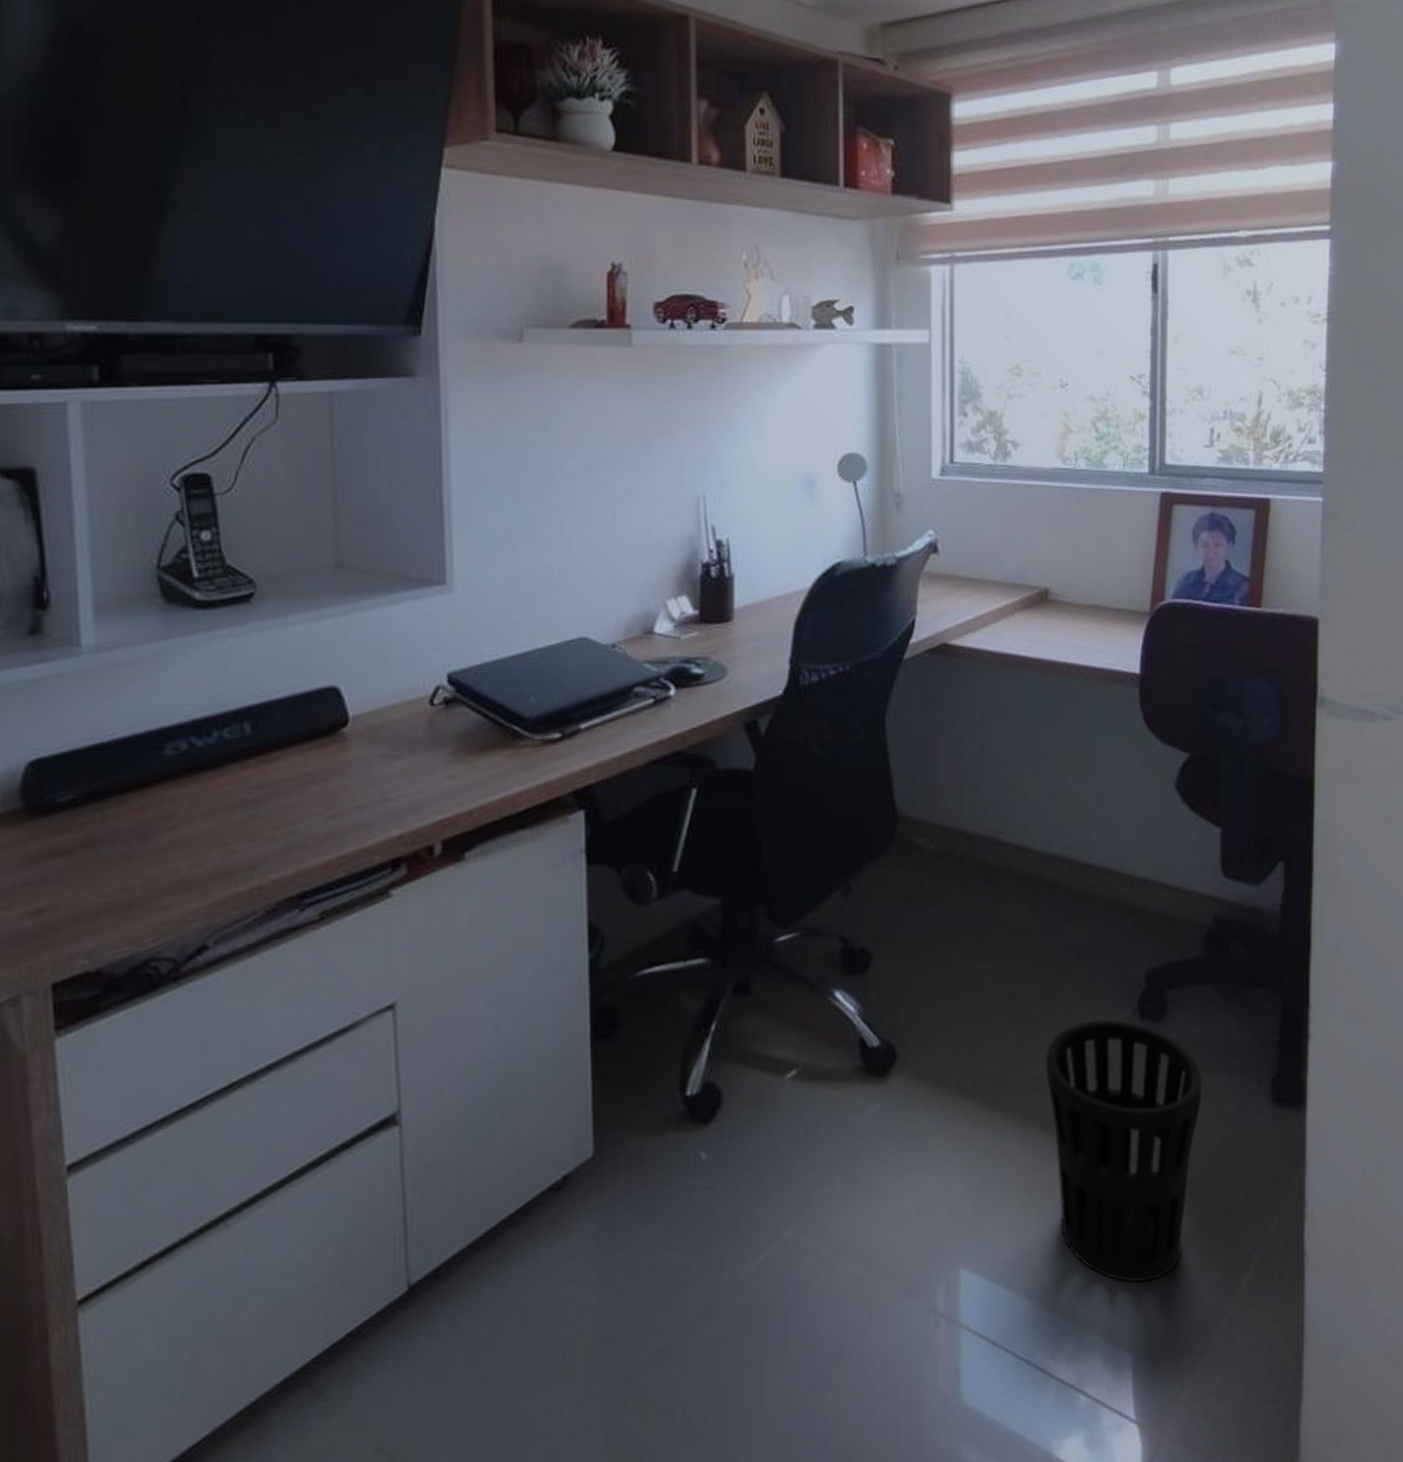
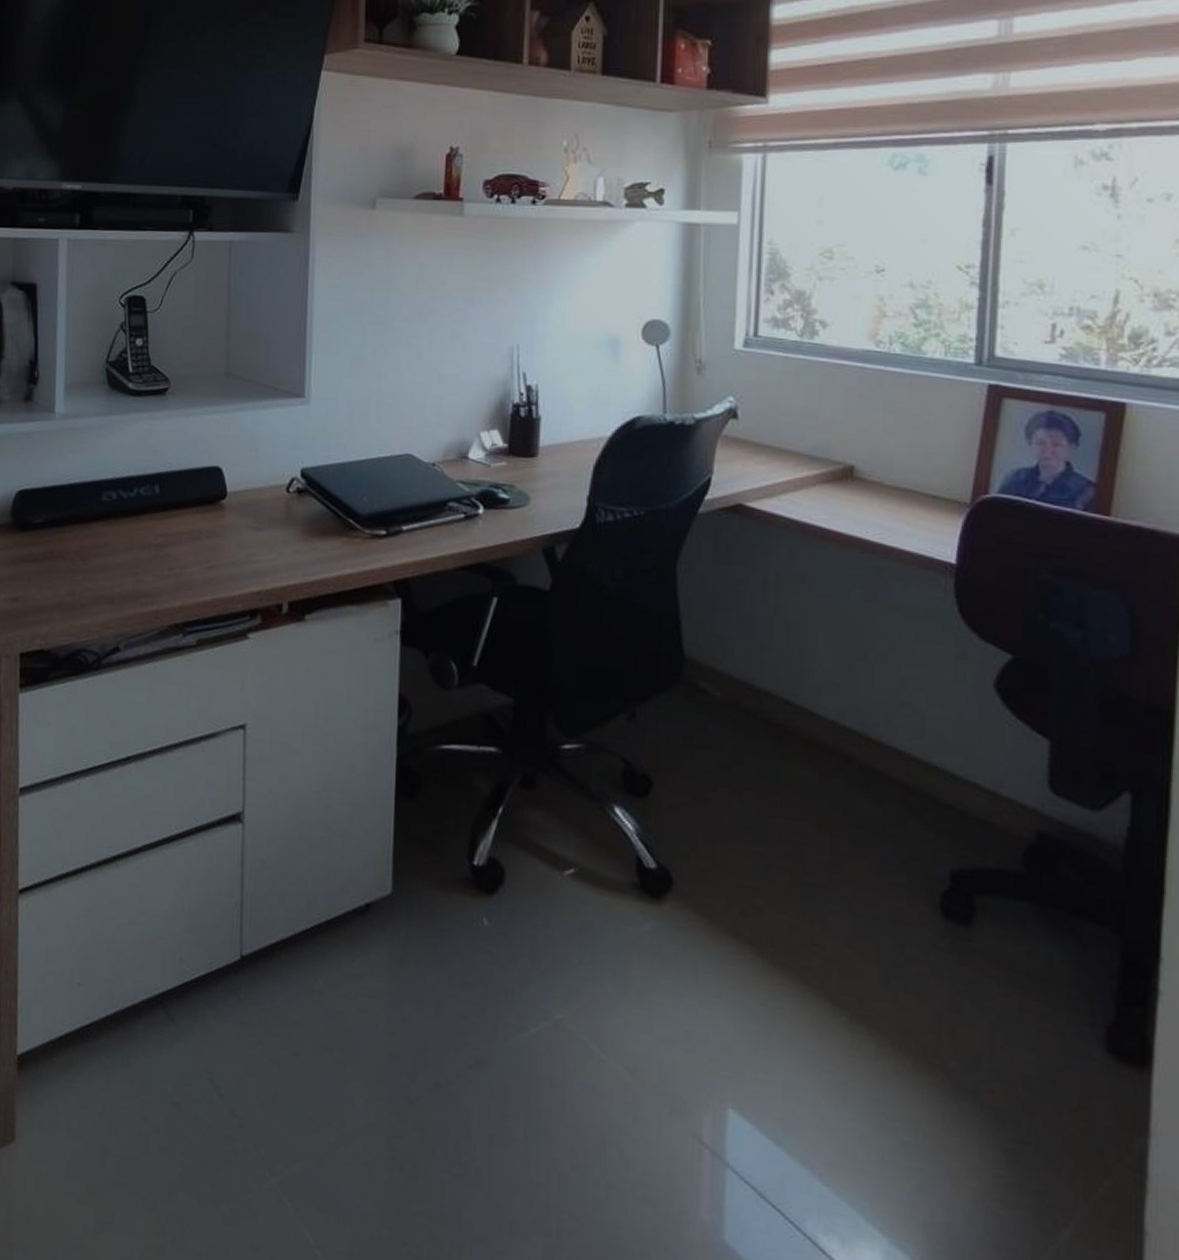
wastebasket: present [1046,1019,1202,1283] -> none [831,902,1016,1196]

